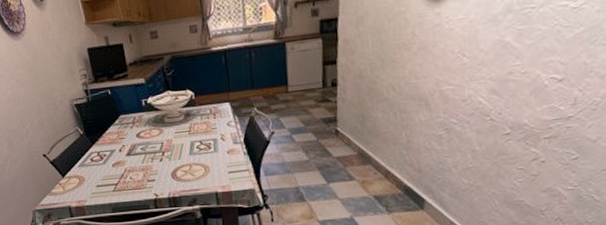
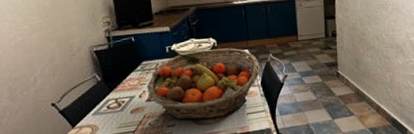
fruit basket: none [125,101,243,176] -> present [147,48,261,120]

